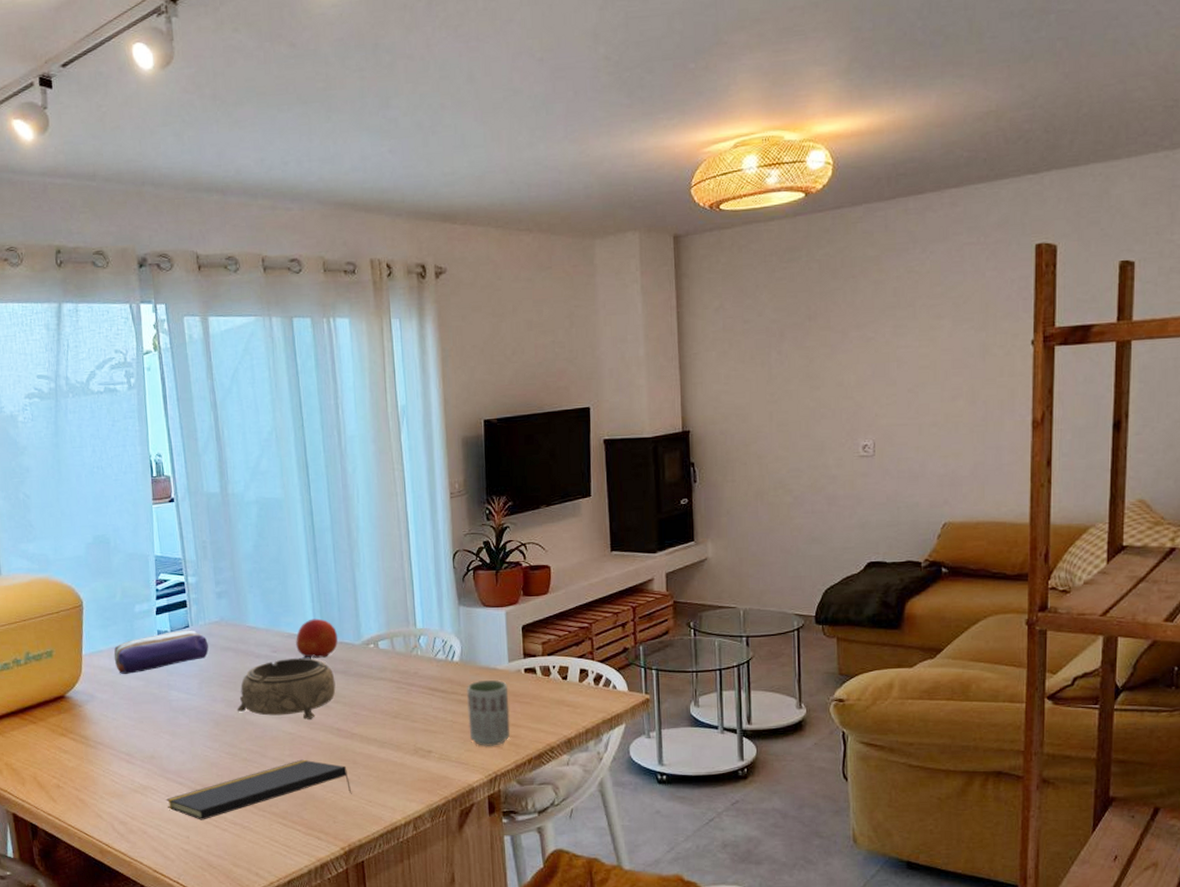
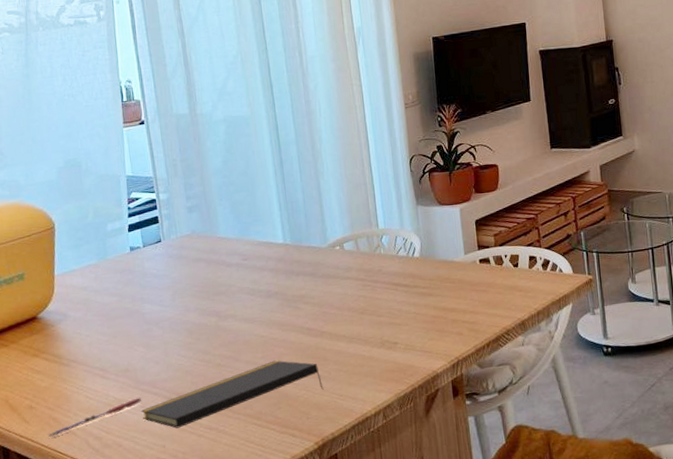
pen: none [75,786,167,819] -> present [48,397,142,438]
pencil case: present [113,630,209,674] -> none [86,244,181,292]
decorative bowl: present [236,658,336,720] -> none [209,263,305,322]
fruit: present [296,618,338,659] -> none [265,225,306,264]
cup: present [466,679,511,747] -> none [426,271,470,335]

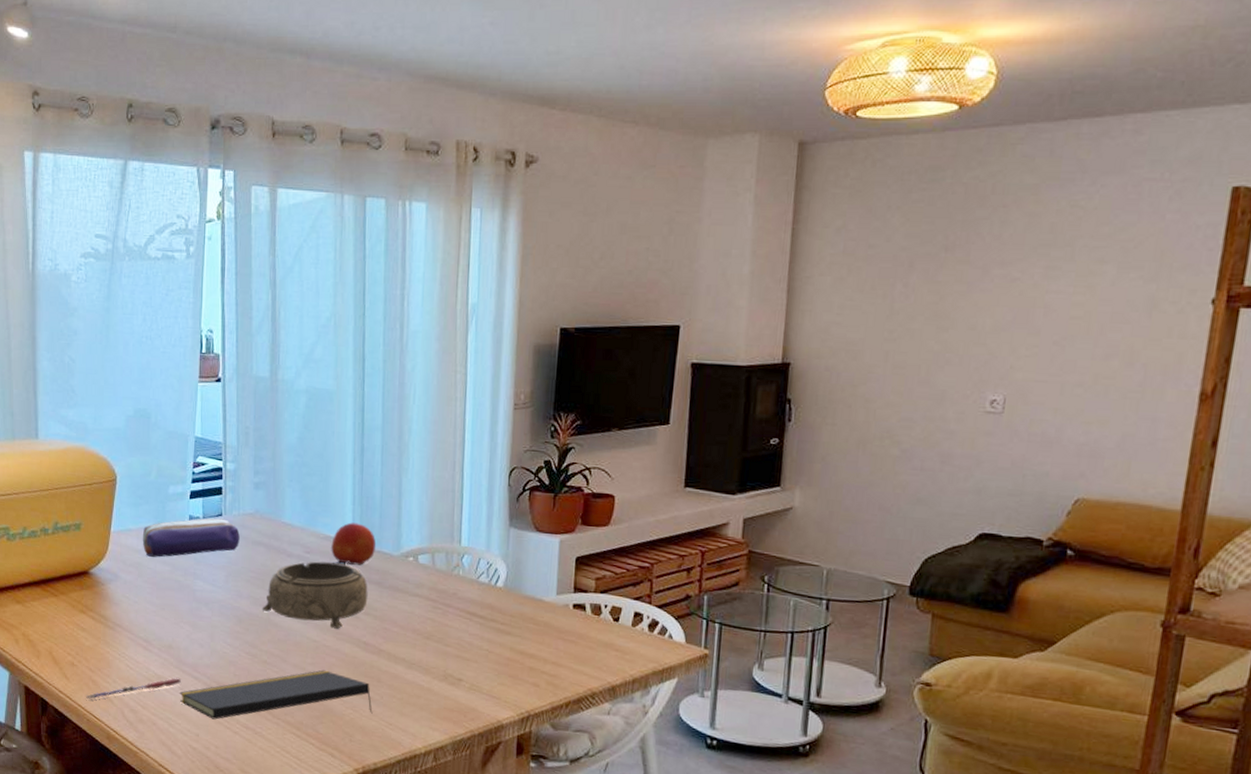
pencil case: none [86,244,181,292] -> present [142,518,240,558]
decorative bowl: none [209,263,305,322] -> present [262,561,368,629]
fruit: none [265,225,306,264] -> present [331,522,377,566]

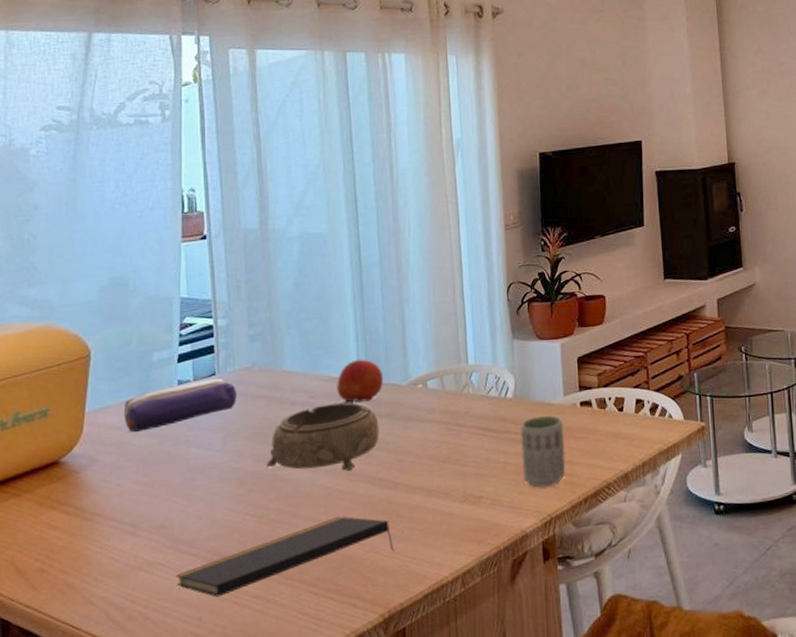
pen: present [86,677,182,700] -> none [60,559,178,608]
cup: none [505,610,553,684] -> present [519,415,566,489]

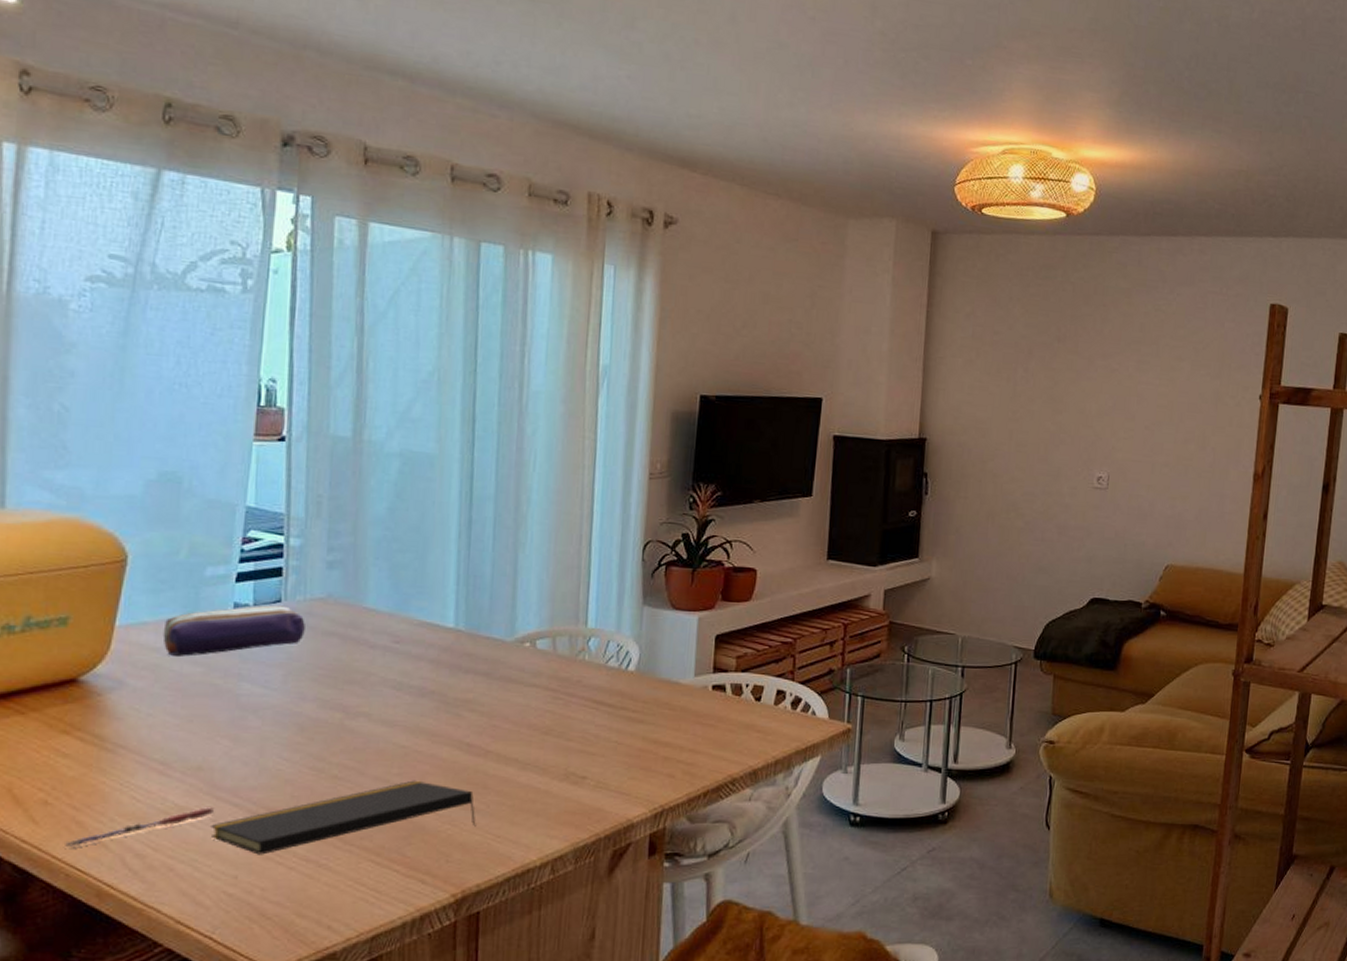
pen: none [60,559,178,608] -> present [65,807,215,848]
decorative bowl: present [266,402,379,471] -> none [332,652,474,730]
fruit: present [337,359,384,404] -> none [427,605,485,656]
cup: present [519,415,566,489] -> none [636,695,691,776]

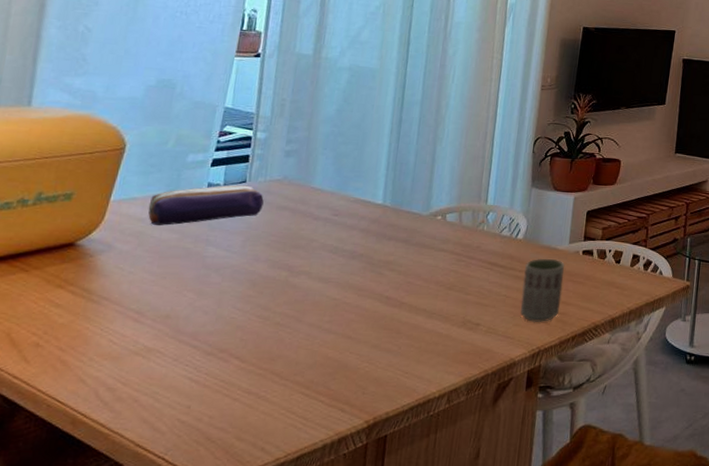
pen: present [65,807,215,848] -> none [49,349,177,383]
notepad: present [211,780,476,855] -> none [172,326,389,388]
cup: none [636,695,691,776] -> present [520,258,565,323]

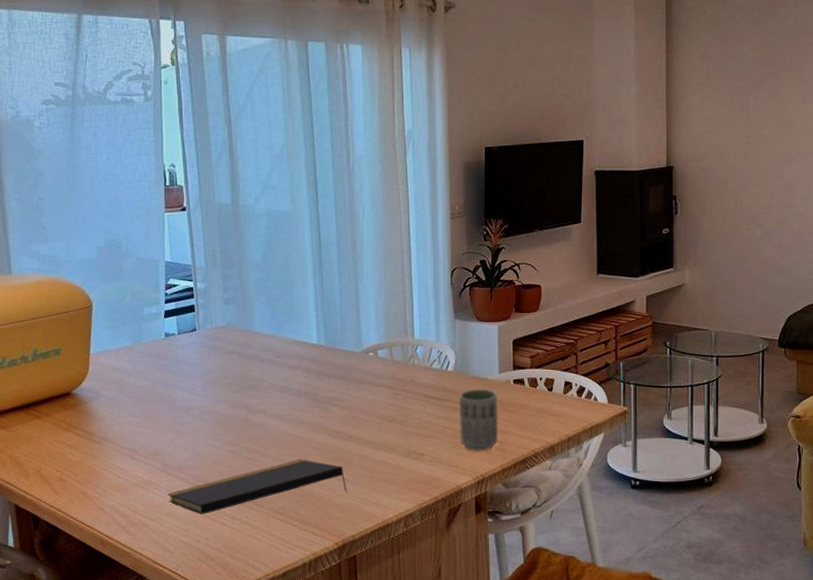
pencil case: present [148,185,264,226] -> none [121,333,214,373]
notepad: none [172,326,389,388] -> present [167,459,347,515]

